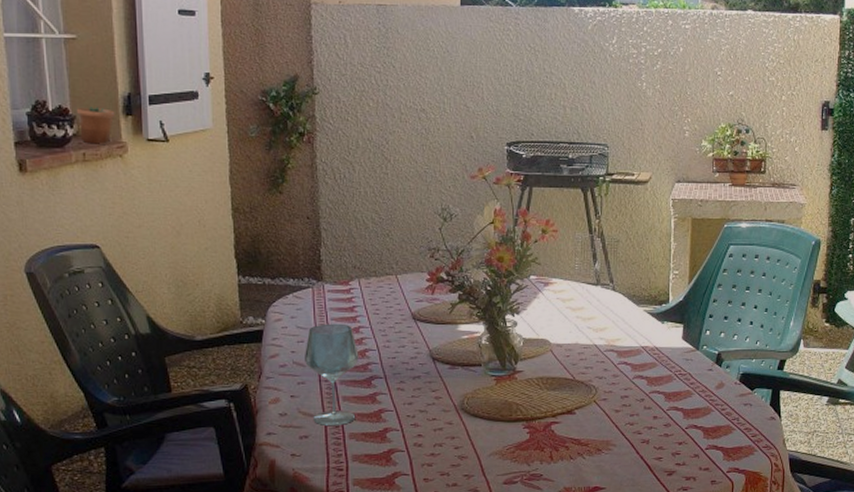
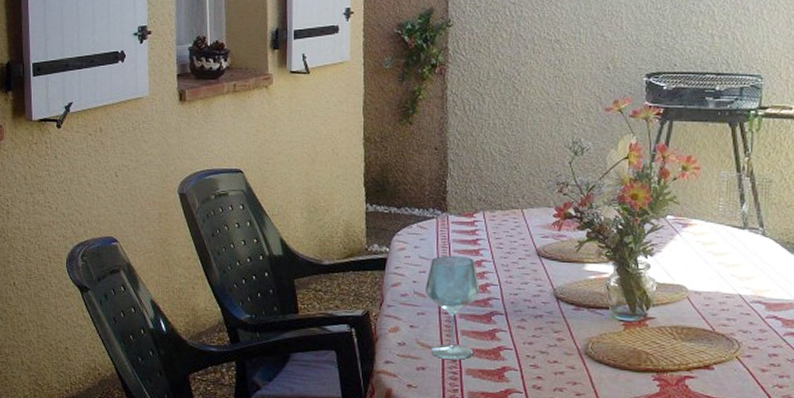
planter: present [76,107,115,144] -> none [230,41,264,76]

